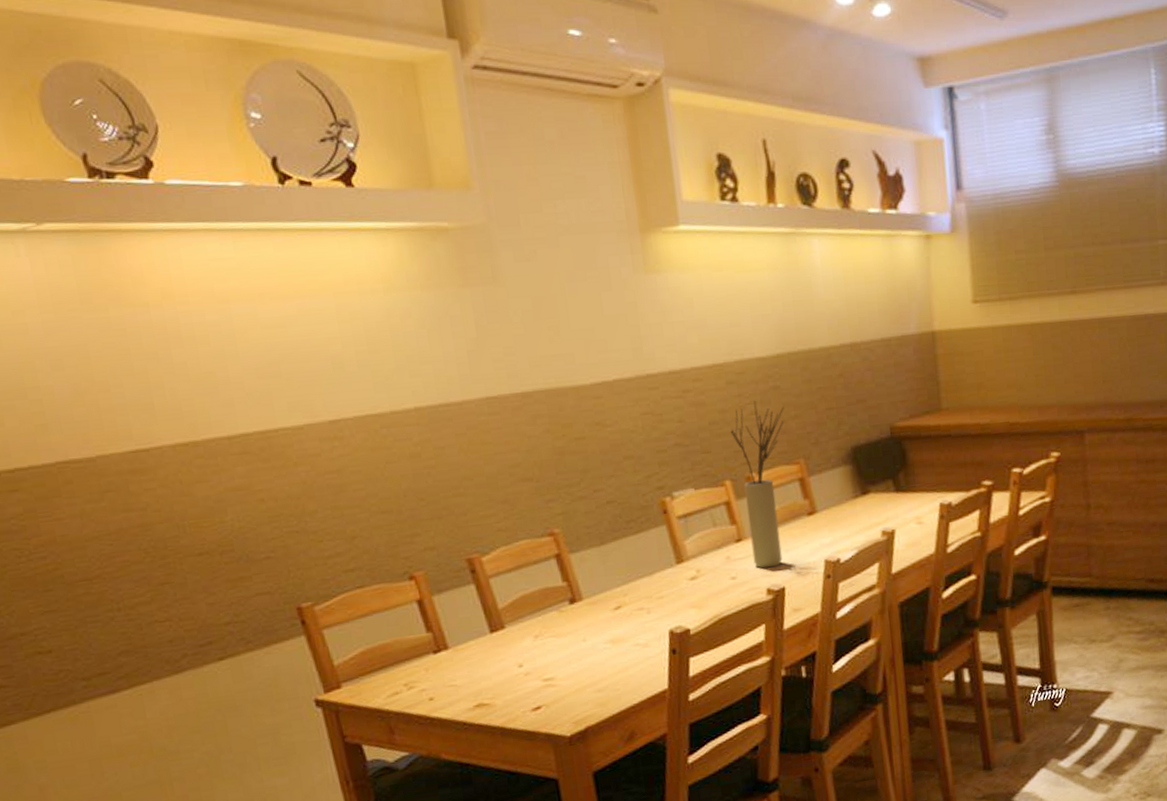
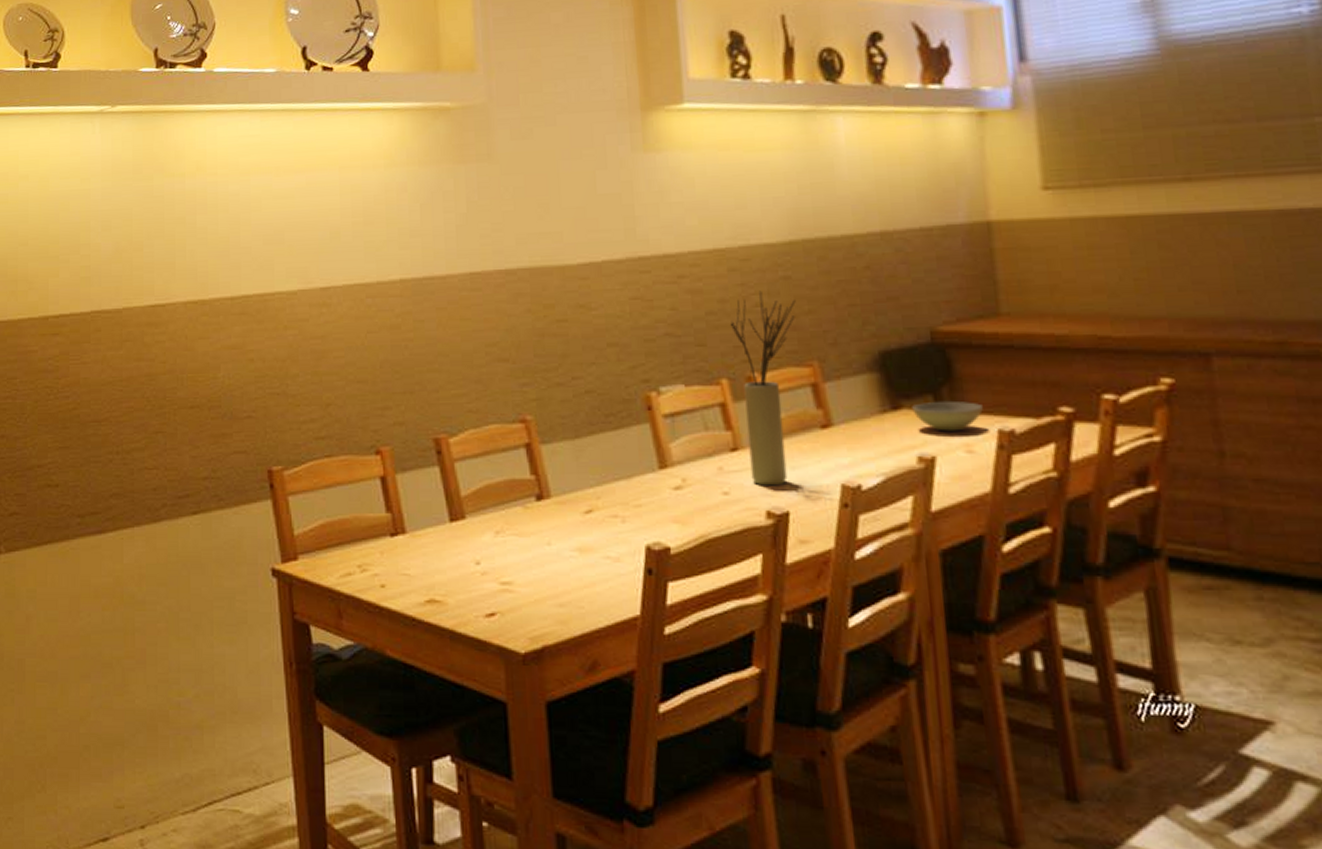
bowl: none [877,483,929,509] -> present [912,400,983,432]

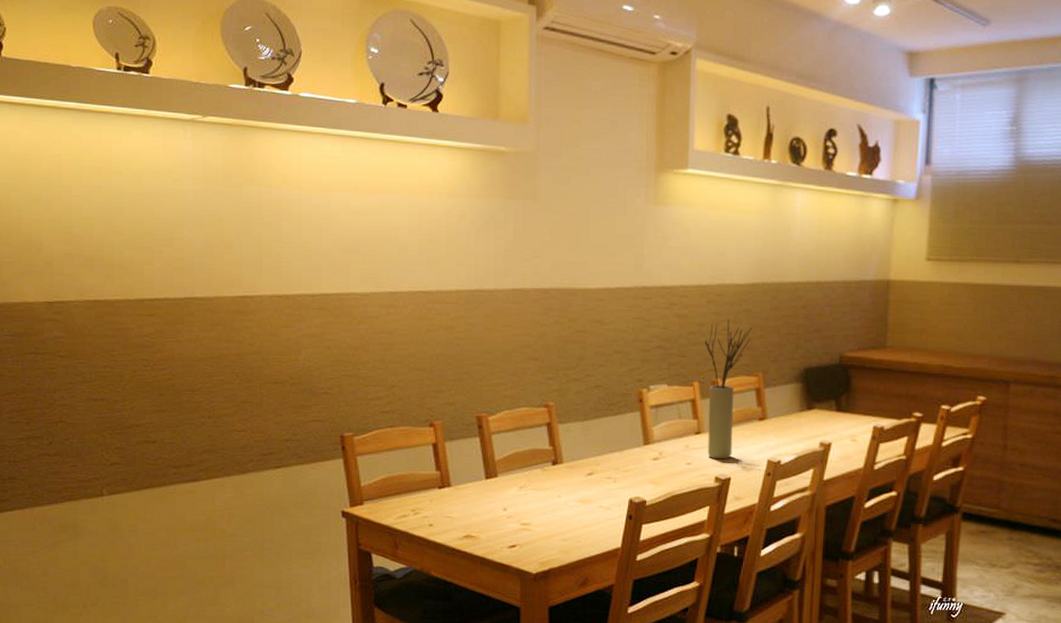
bowl: present [912,400,983,432] -> none [821,405,866,426]

